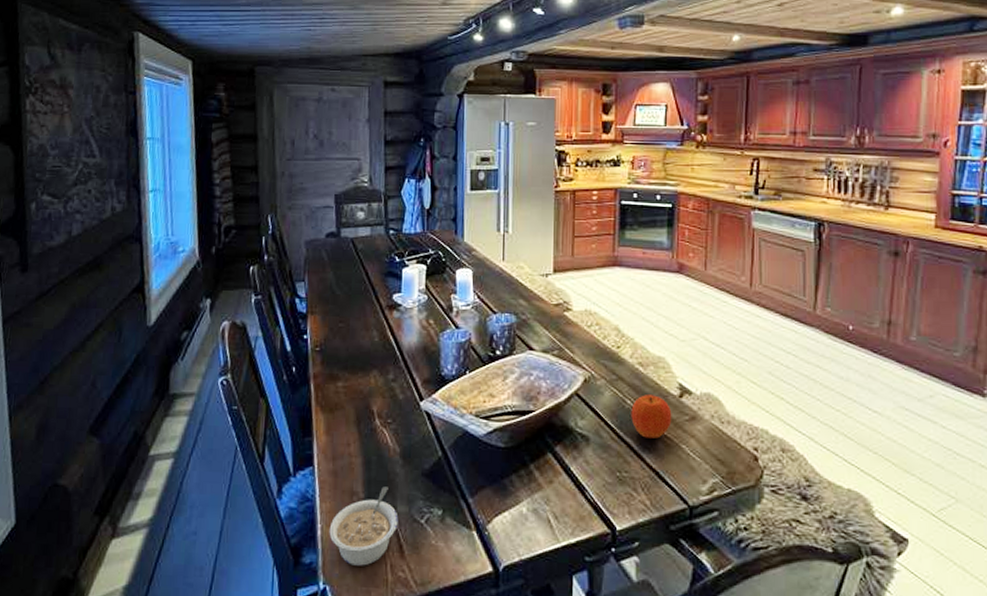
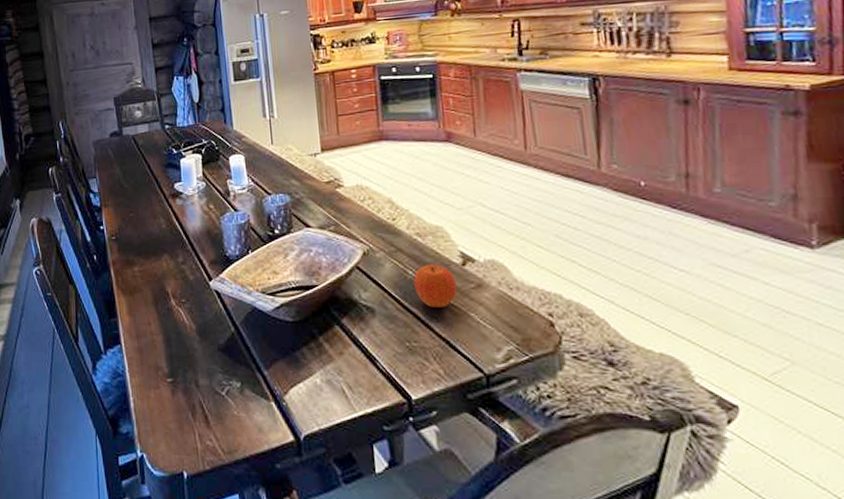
legume: present [329,486,399,566] -> none [140,361,202,436]

